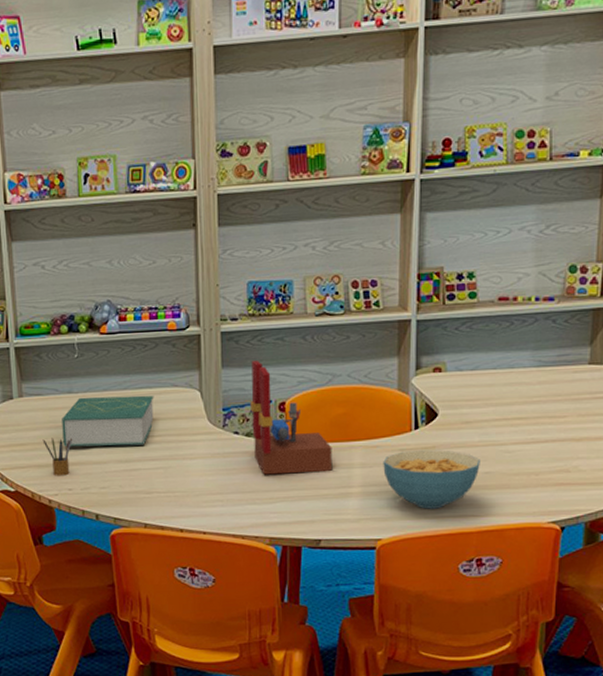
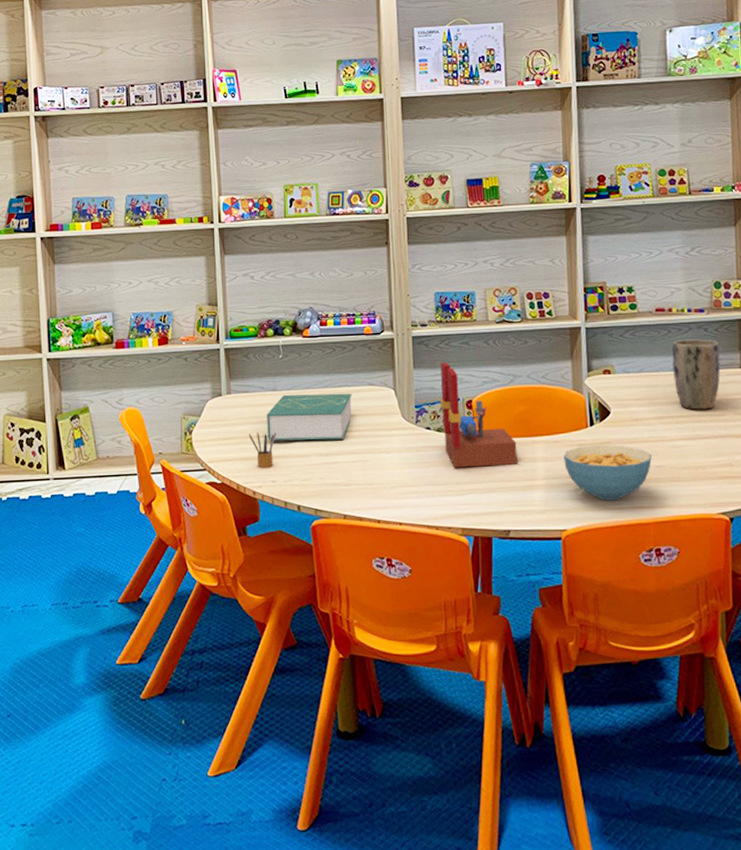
plant pot: none [512,332,567,412] -> present [672,339,721,410]

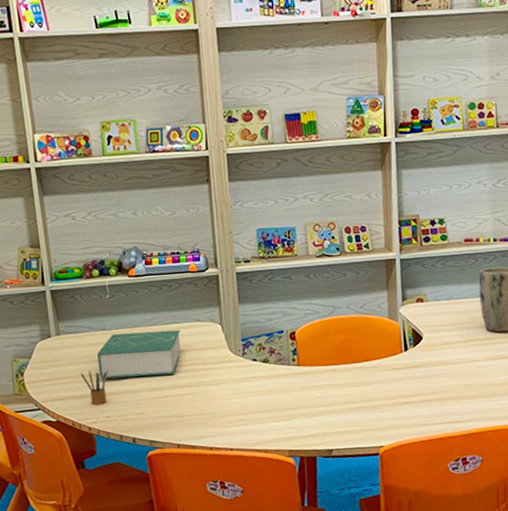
toy theatre: present [440,362,518,468] -> none [264,297,339,396]
cereal bowl: present [563,444,652,501] -> none [380,367,460,418]

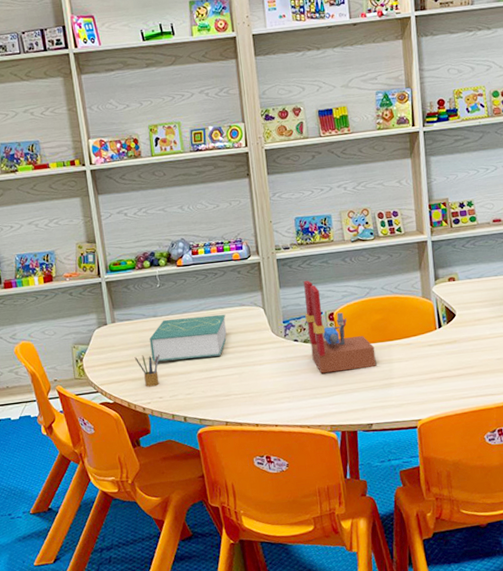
toy theatre: none [264,297,339,396] -> present [303,280,376,374]

